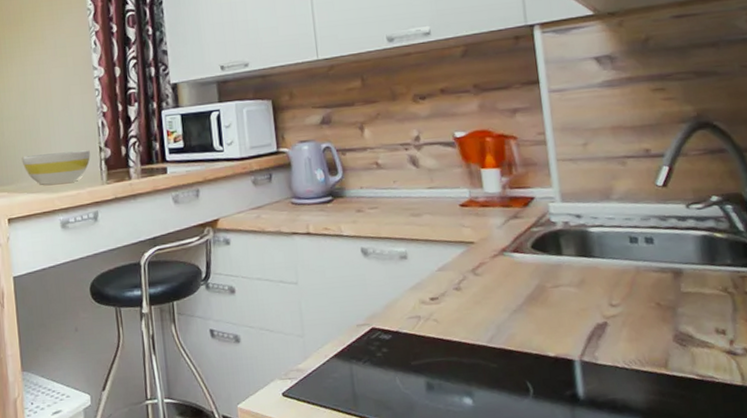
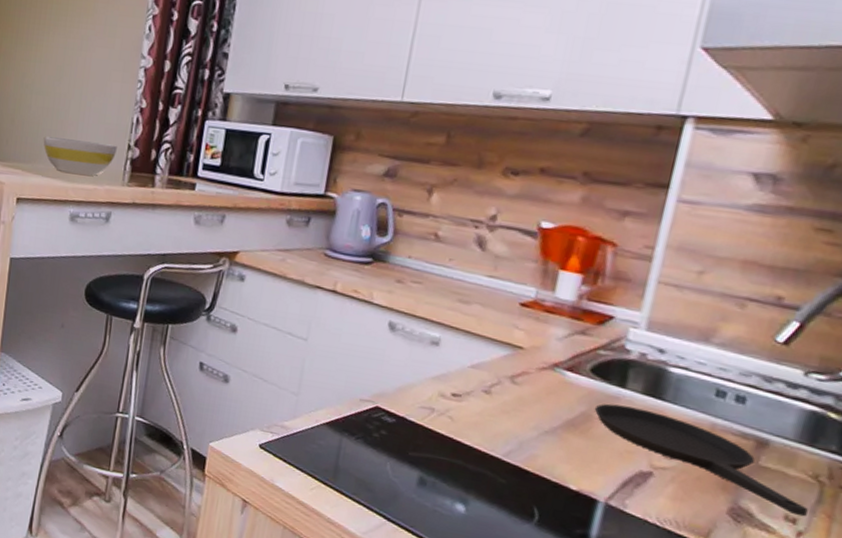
frying pan: none [545,269,731,327] -> present [594,404,808,517]

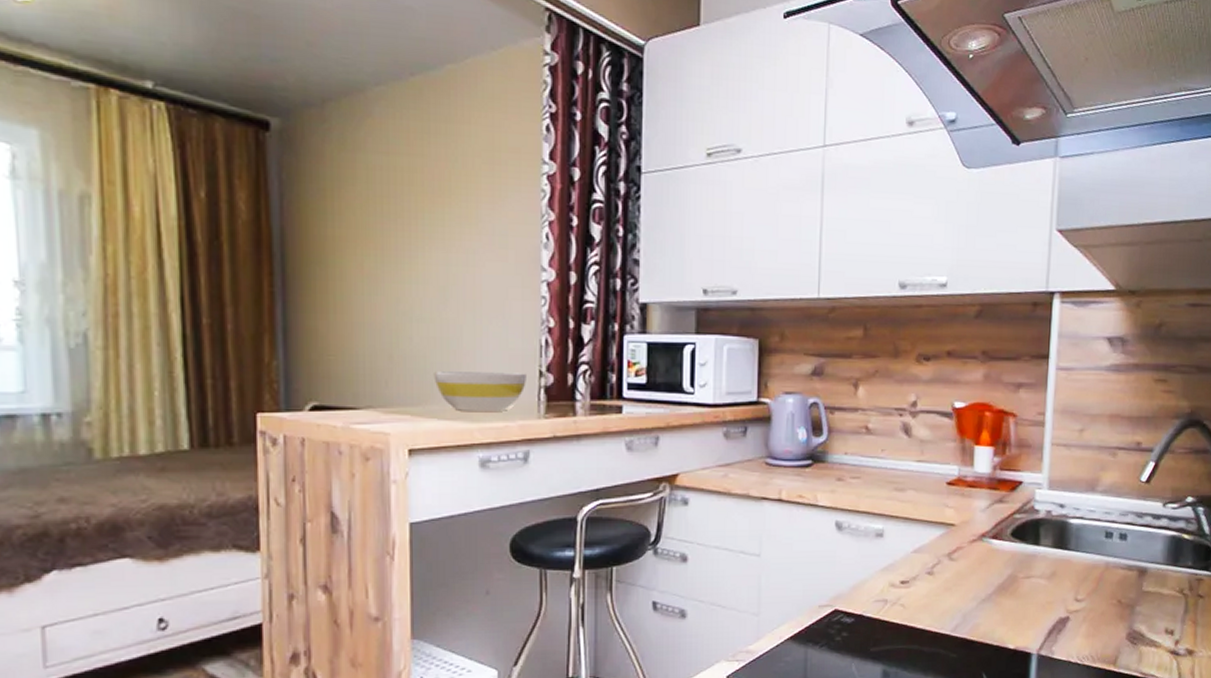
frying pan: present [594,404,808,517] -> none [1018,561,1180,628]

